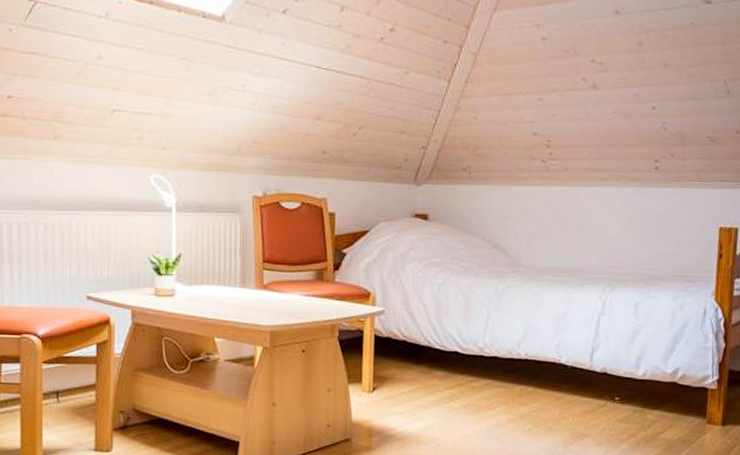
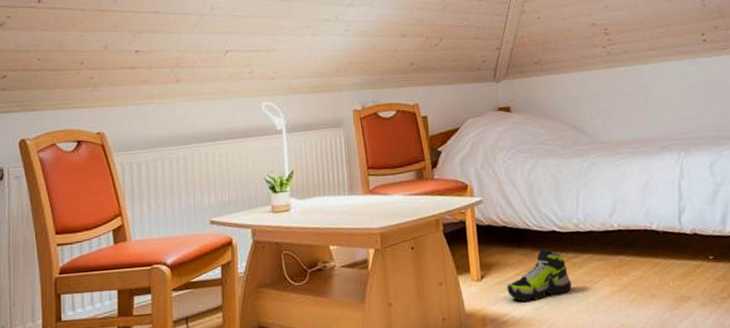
shoe: none [398,368,467,420] -> present [507,248,572,302]

